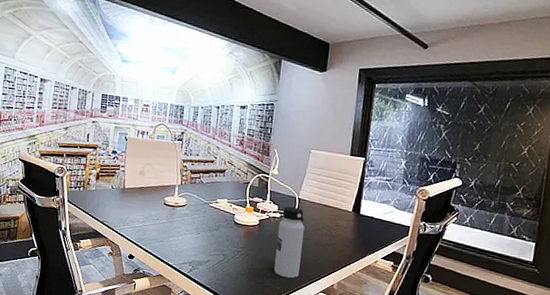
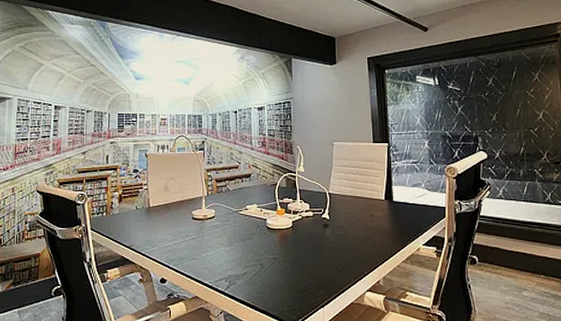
water bottle: present [274,206,305,279] -> none [312,202,341,281]

